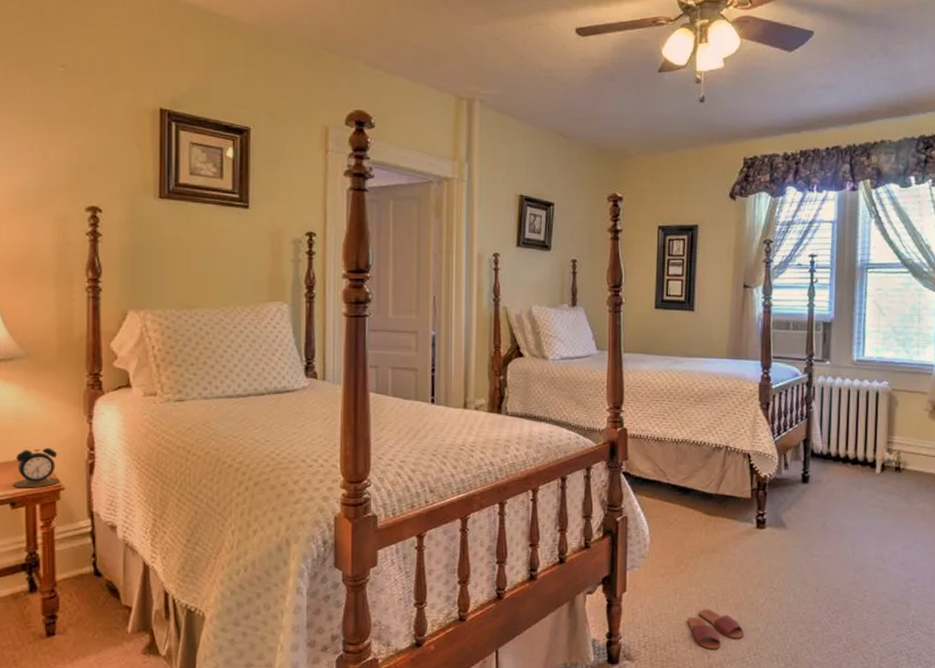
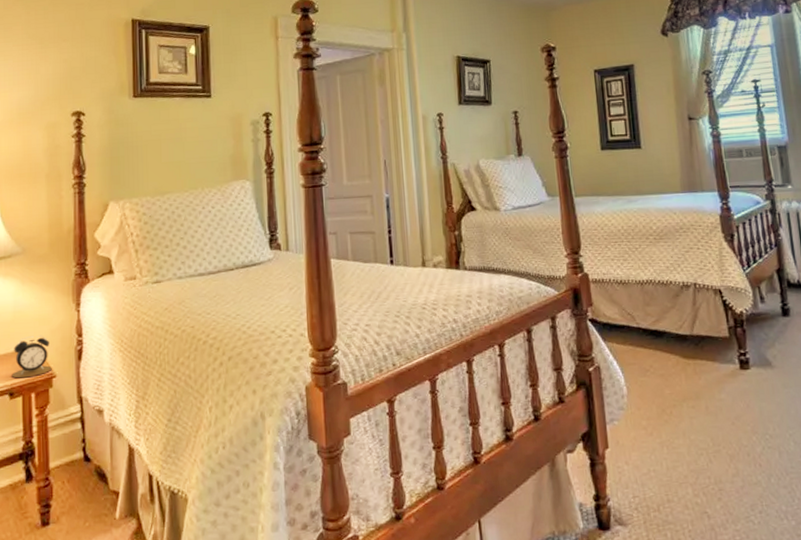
slippers: present [688,609,744,650] -> none [679,462,745,509]

